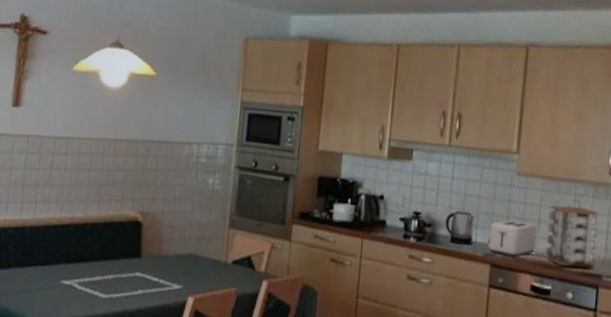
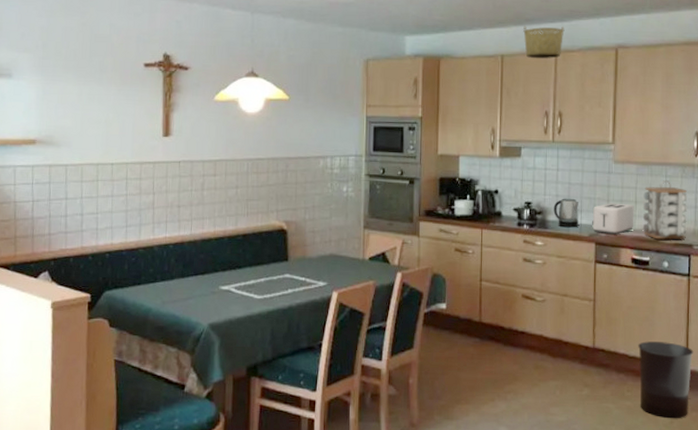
basket: none [424,14,470,53] -> present [523,26,565,59]

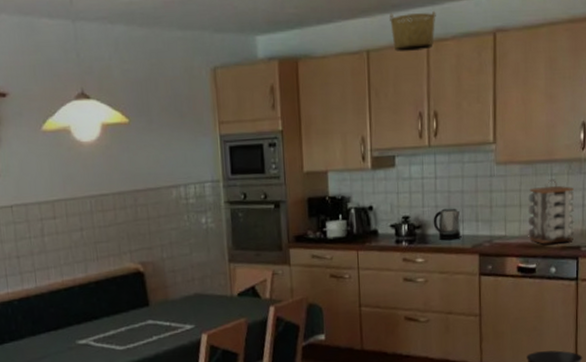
toaster: present [591,203,634,235] -> none [474,208,519,244]

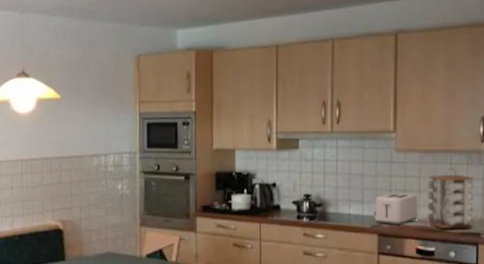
basket: present [389,11,436,52] -> none [298,13,341,48]
kettle: present [433,208,461,241] -> none [334,189,360,220]
toaster: none [474,208,519,244] -> present [373,193,419,225]

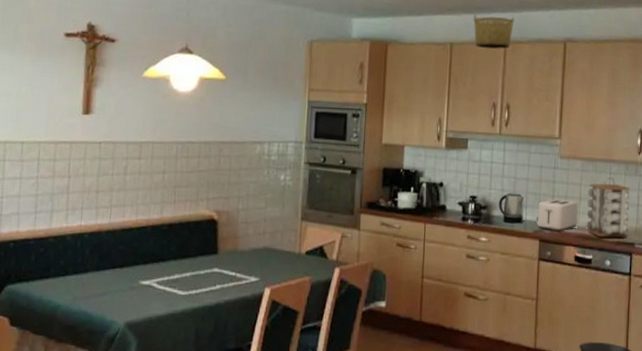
basket: none [298,13,341,48] -> present [473,14,515,50]
kettle: none [334,189,360,220] -> present [498,193,524,224]

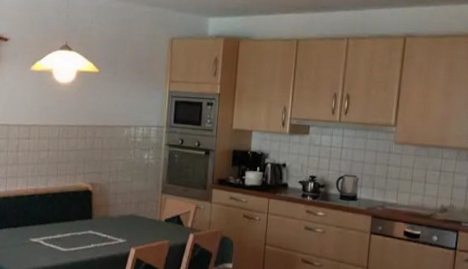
basket: present [473,14,515,50] -> none [319,12,358,45]
toaster: present [536,199,579,232] -> none [369,180,410,210]
spice rack: present [586,176,631,239] -> none [416,161,461,218]

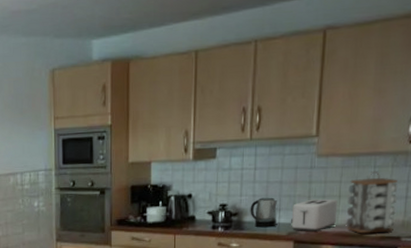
toaster: none [369,180,410,210] -> present [290,198,338,232]
spice rack: none [416,161,461,218] -> present [346,170,398,235]

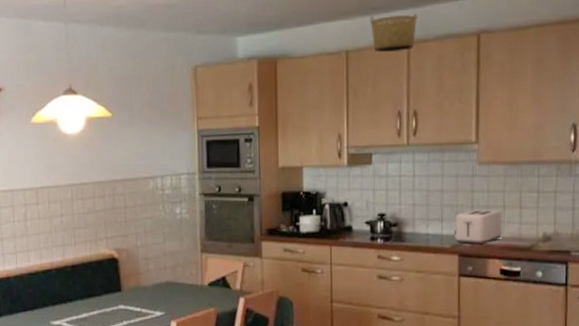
basket: none [220,12,266,51] -> present [370,14,418,52]
kettle: present [250,197,277,228] -> none [410,207,439,240]
spice rack: present [346,170,398,235] -> none [512,179,564,248]

